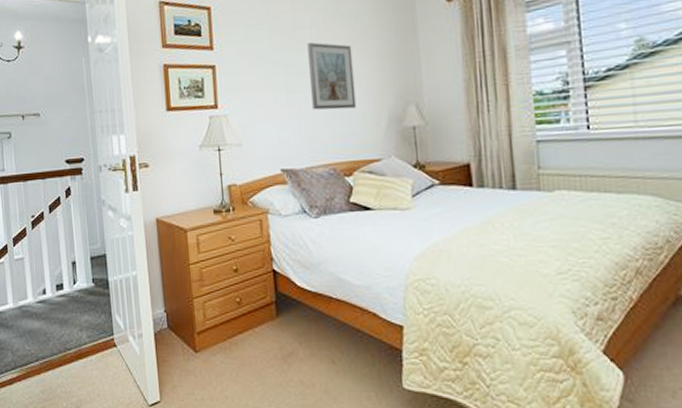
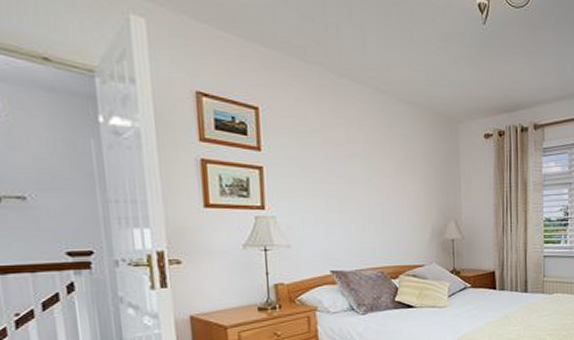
picture frame: present [307,42,357,110] -> none [361,157,404,220]

